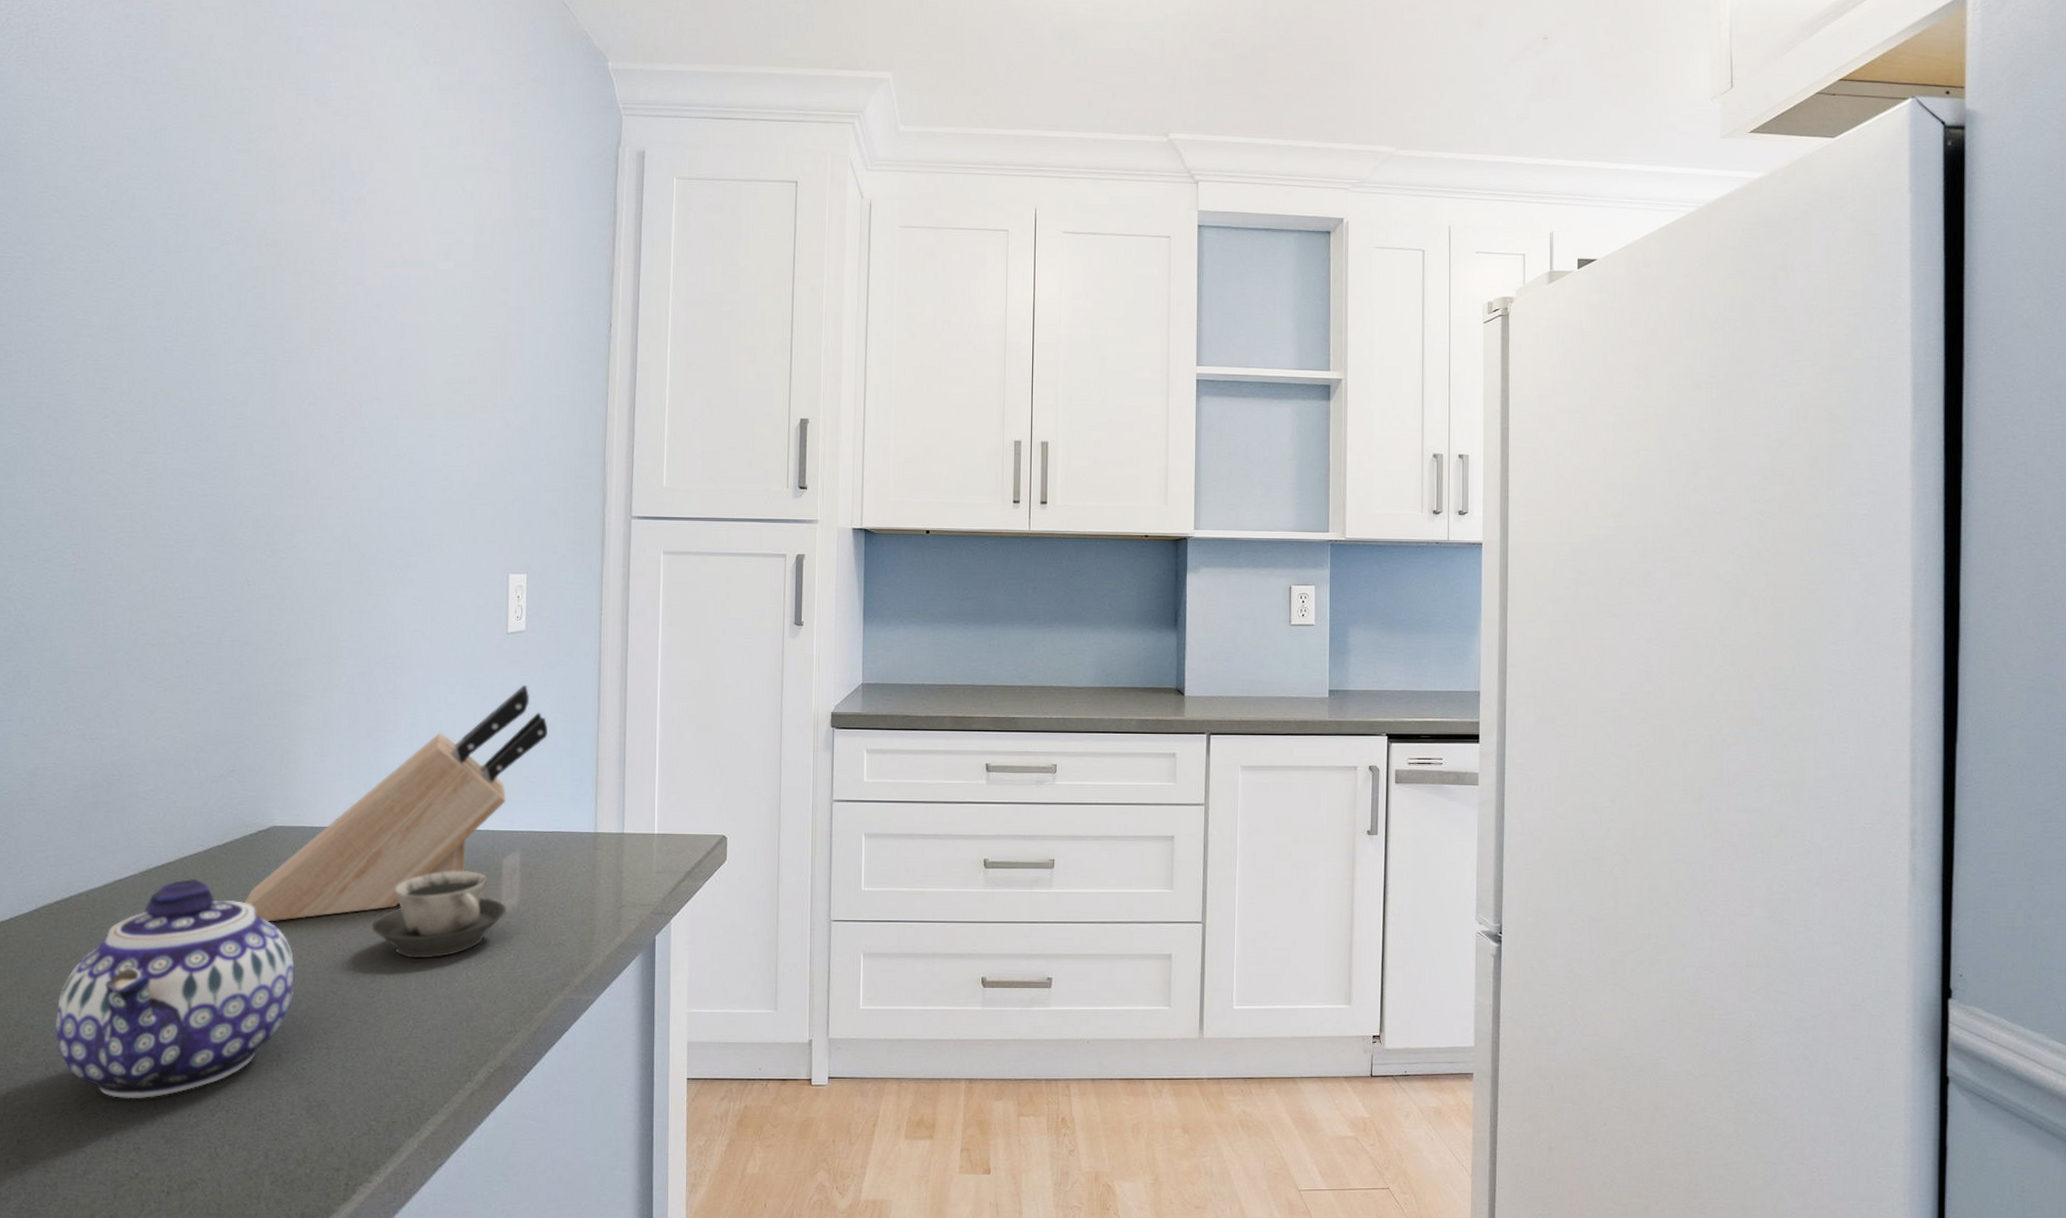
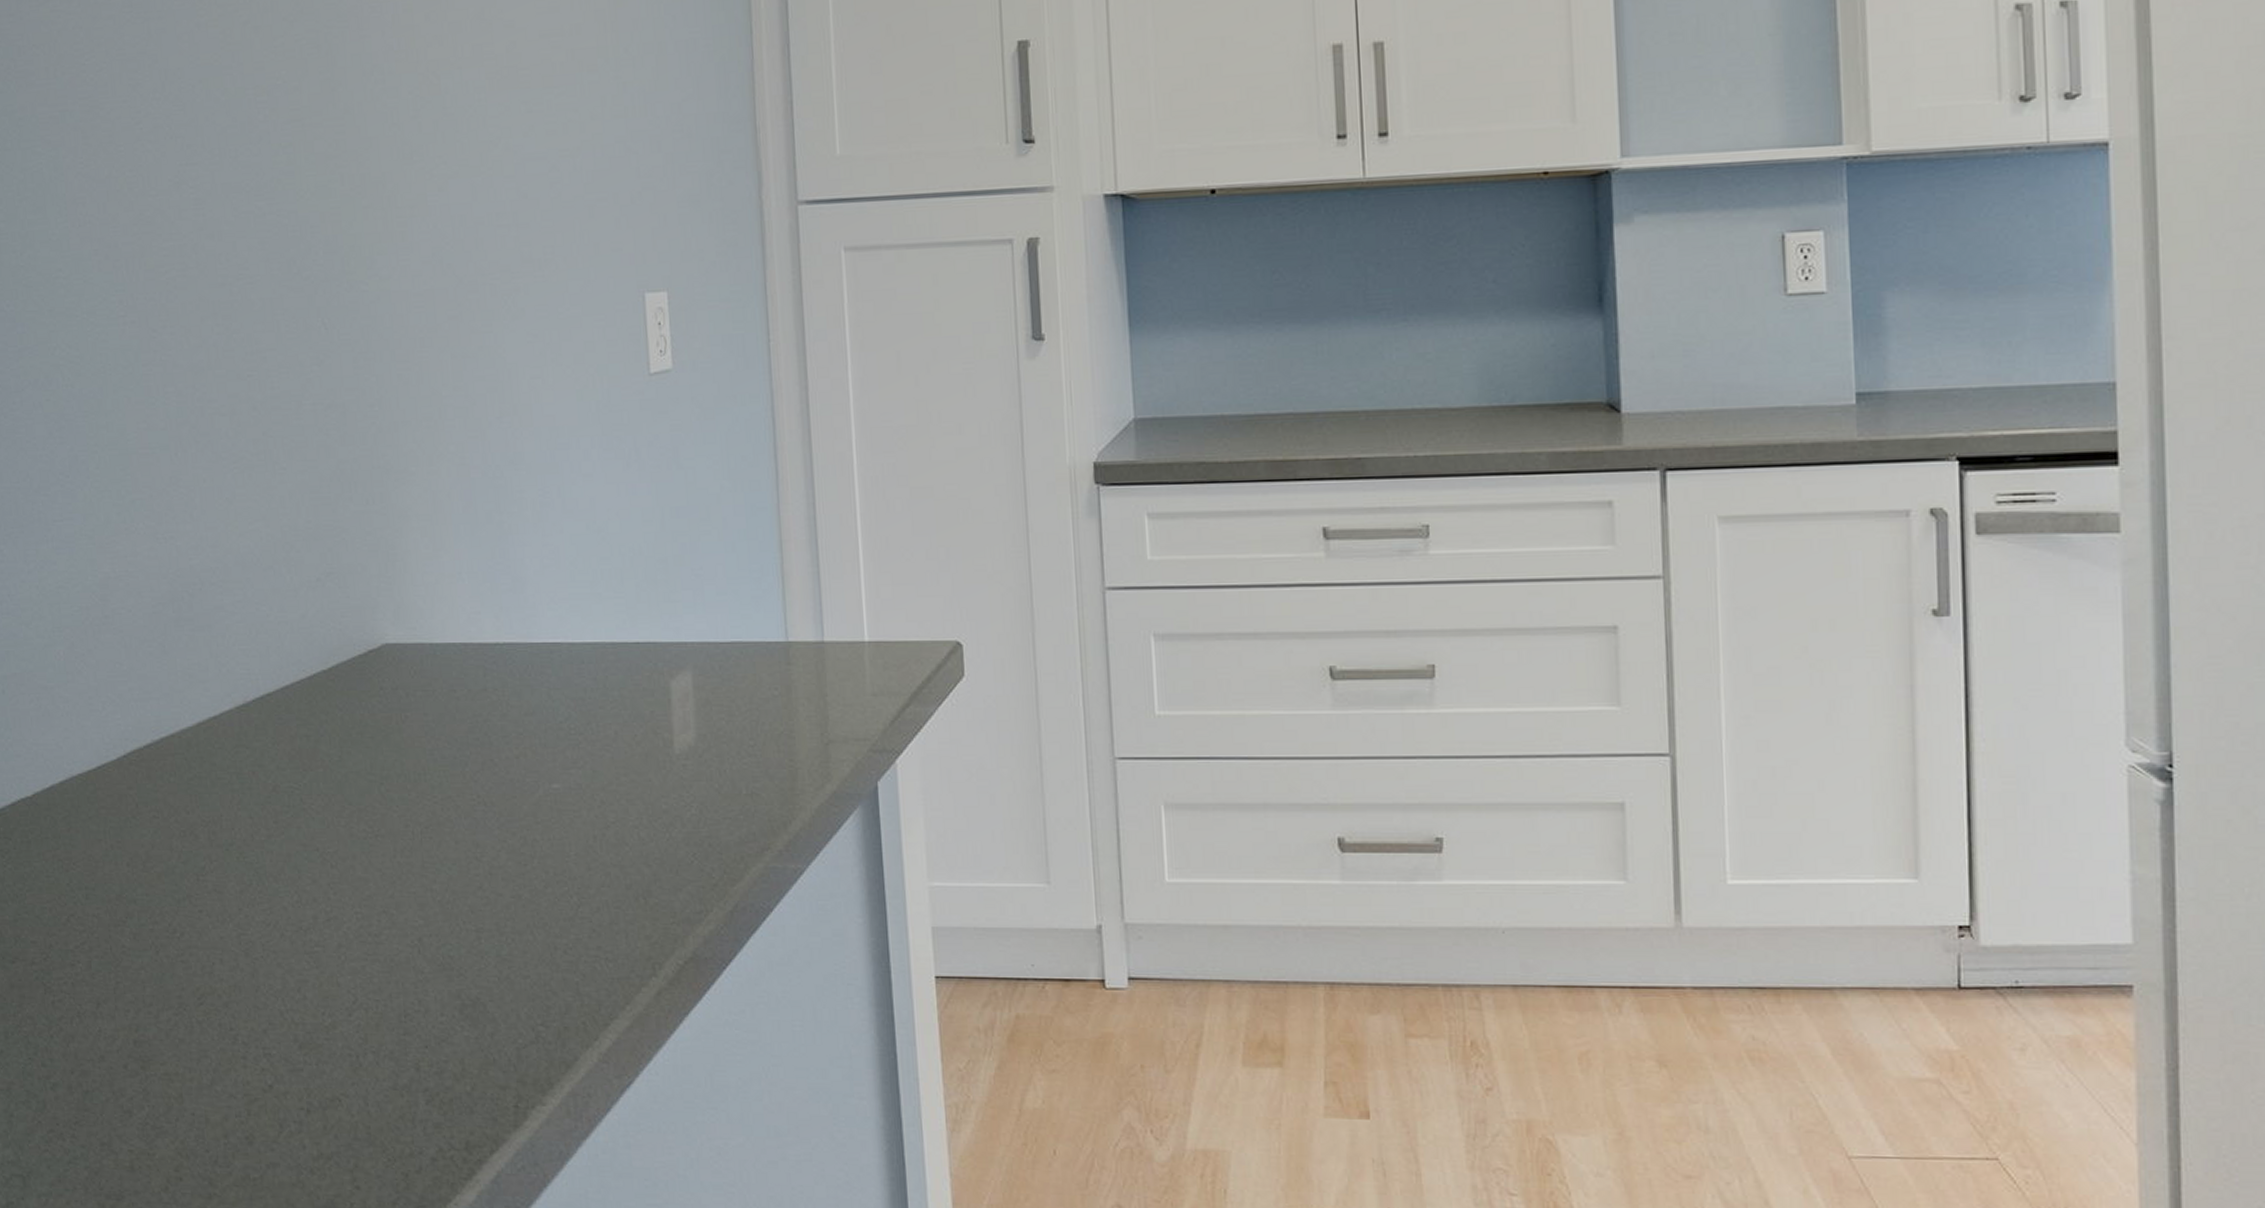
teapot: present [55,878,295,1099] -> none [159,713,430,993]
knife block: present [244,685,548,922] -> none [360,444,713,768]
cup: present [371,870,506,959] -> none [515,696,681,814]

